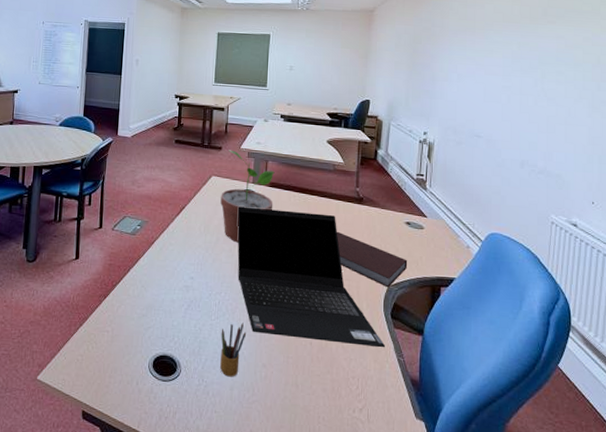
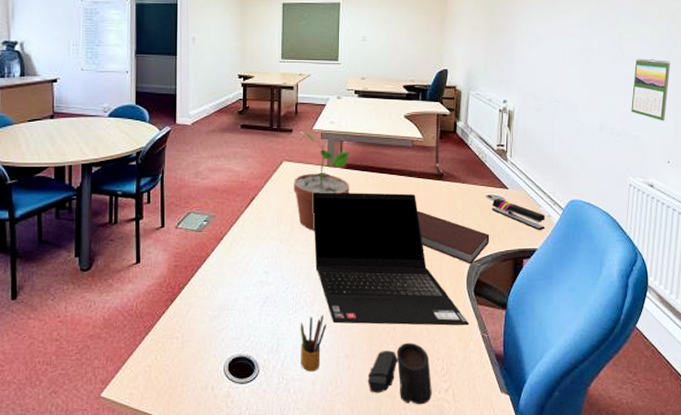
coffee mug: none [283,358,347,422] -> present [367,342,432,405]
stapler: none [409,225,463,261] -> present [491,198,545,231]
calendar: none [554,99,595,162] -> present [631,58,671,121]

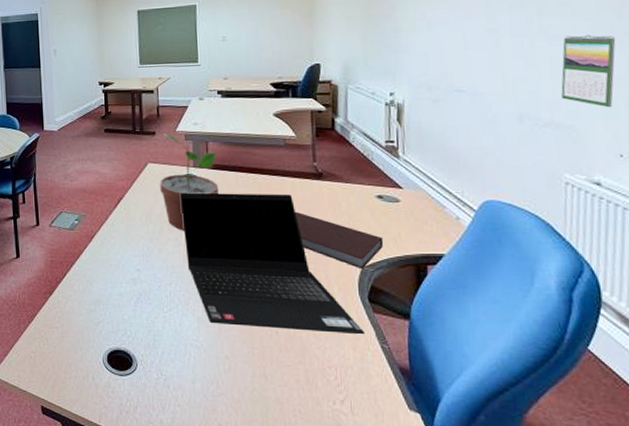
pencil box: present [300,314,327,372] -> none [175,314,204,370]
coffee mug: present [367,342,432,405] -> none [251,347,326,414]
stapler: present [491,198,545,231] -> none [383,198,453,235]

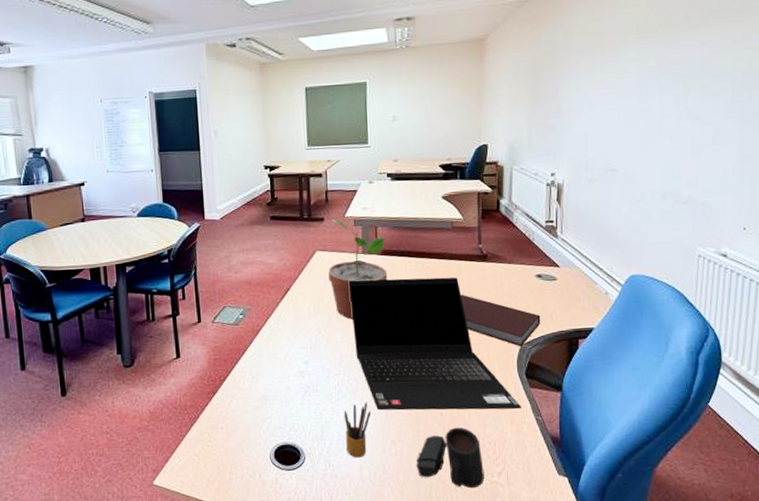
pencil box: none [175,314,204,370] -> present [343,402,371,458]
coffee mug: none [251,347,326,414] -> present [416,427,485,489]
calendar: present [561,34,616,108] -> none [699,115,746,185]

